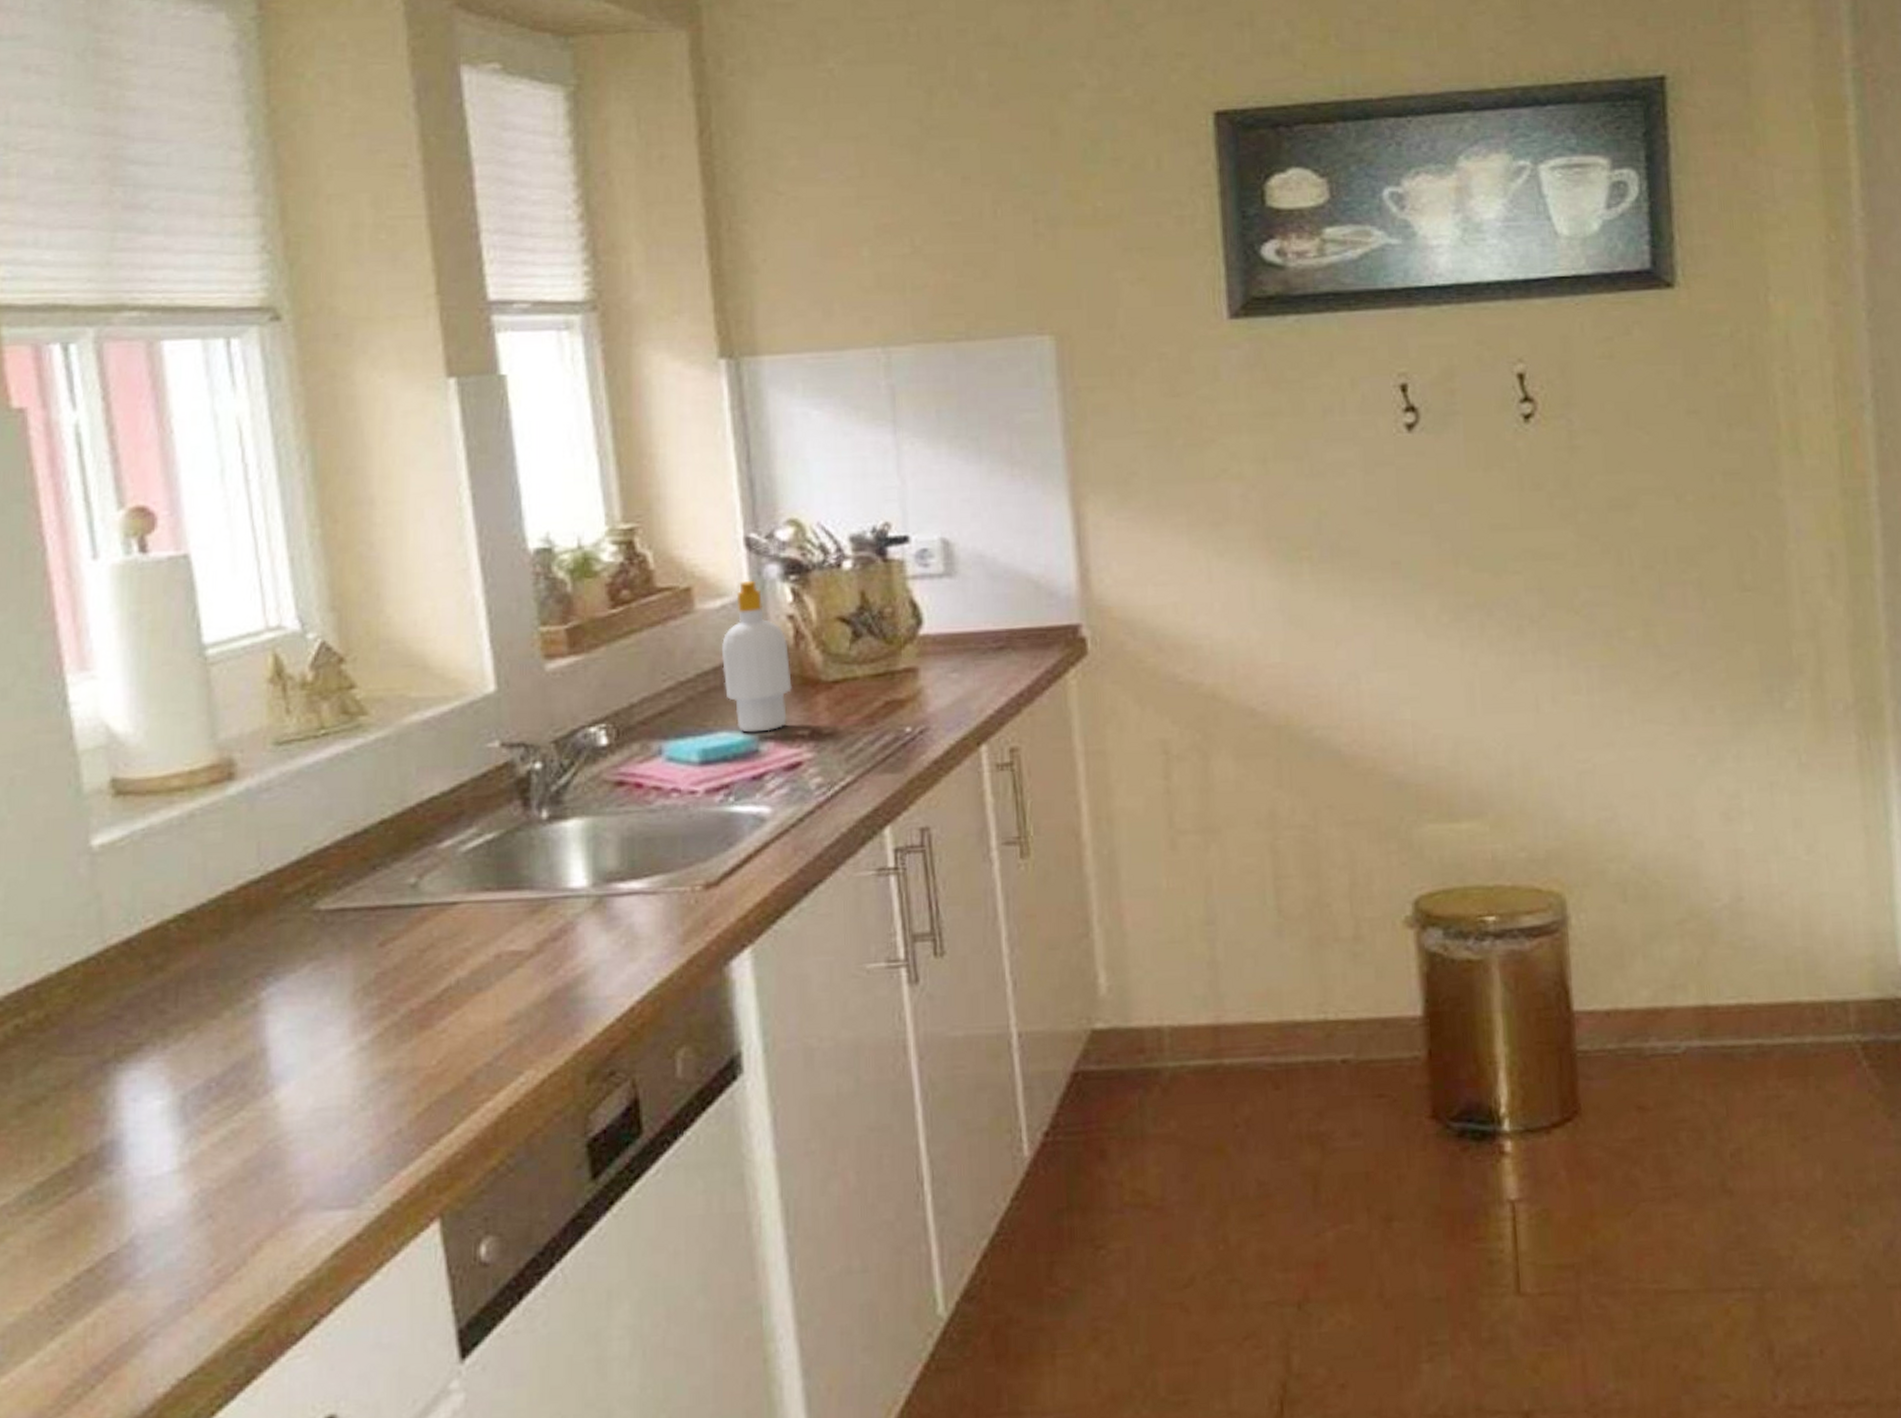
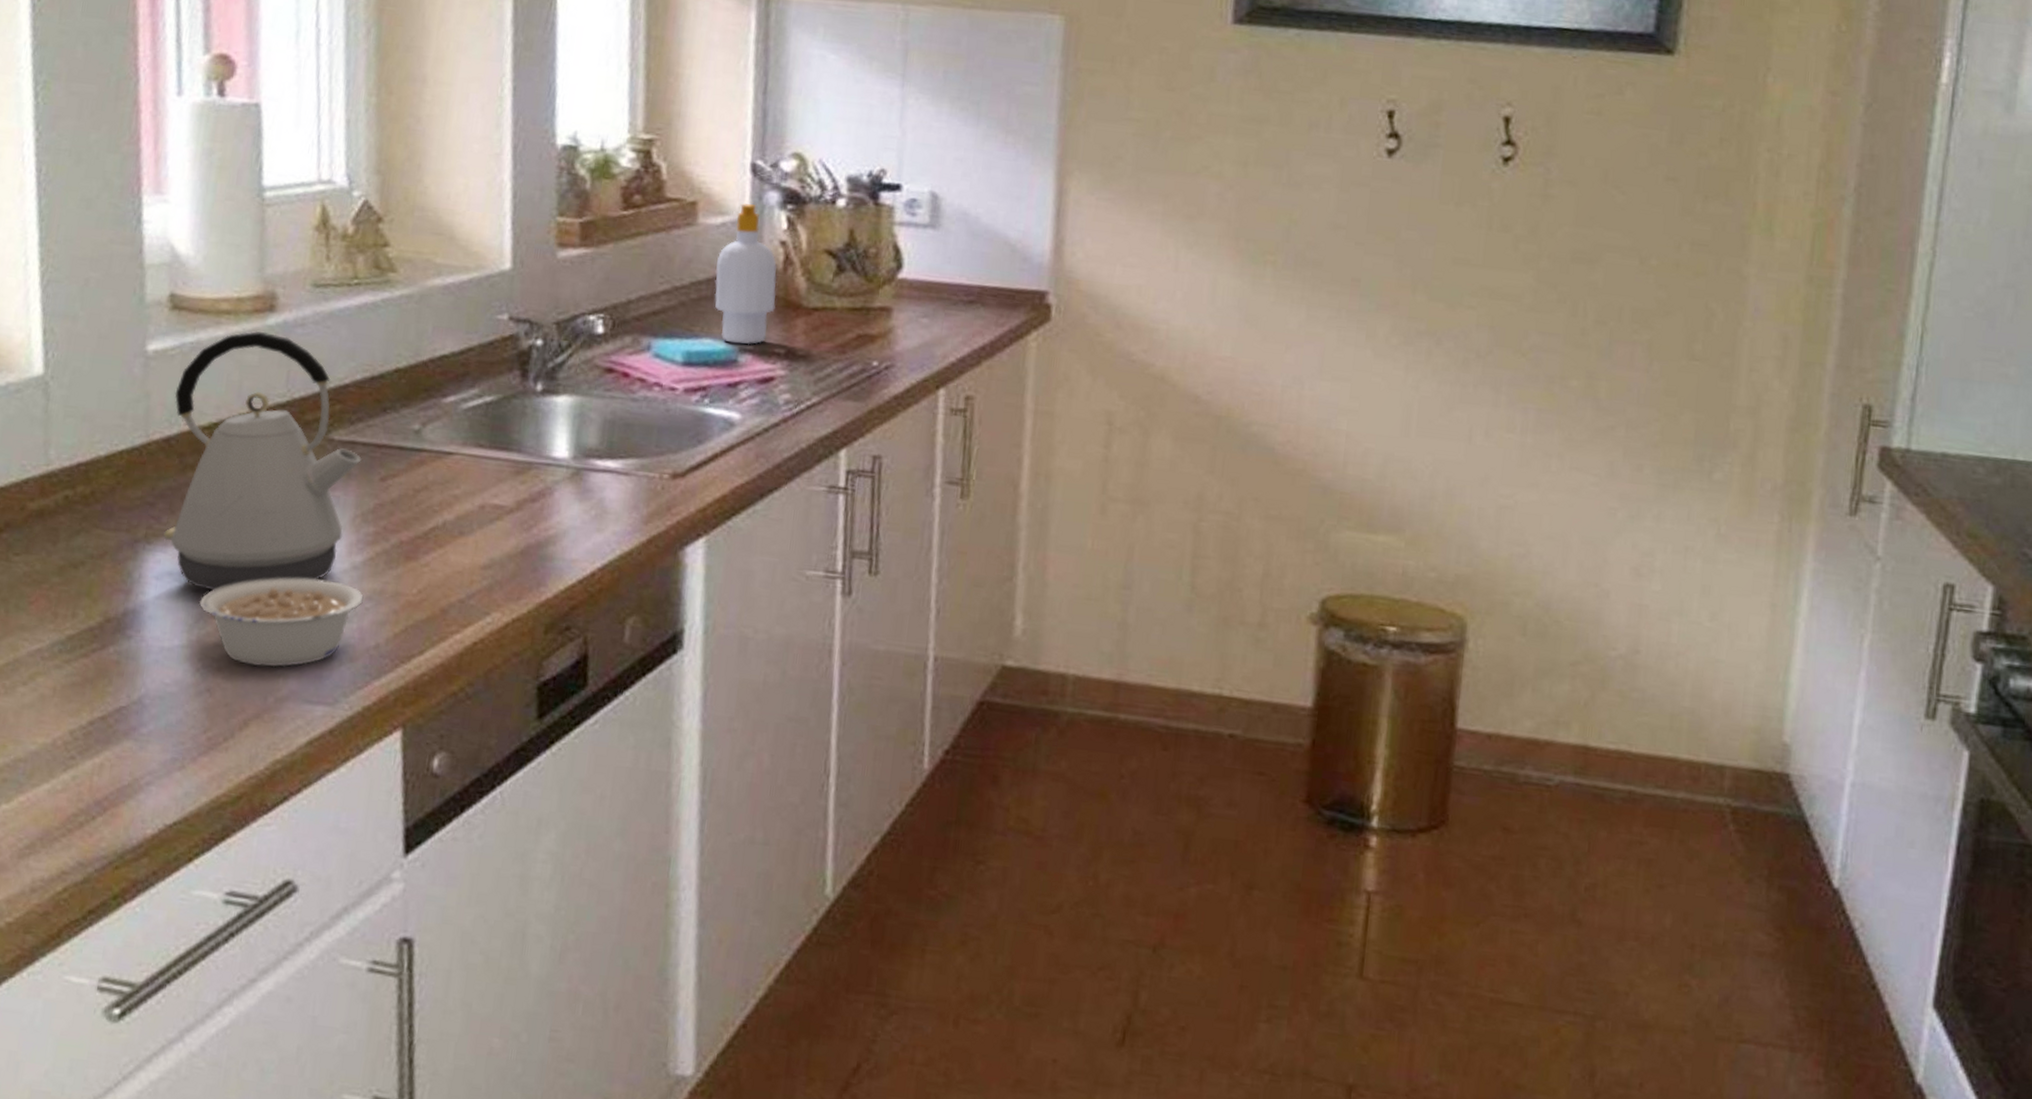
kettle: none [130,803,355,1103] -> present [163,331,362,591]
legume: none [186,1067,376,1179] -> present [198,577,364,668]

